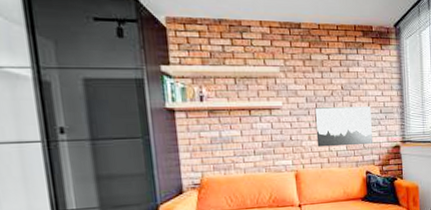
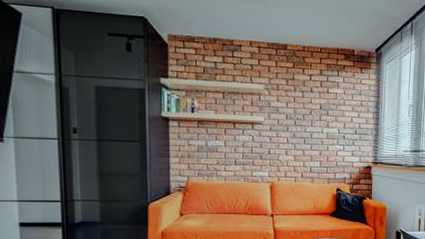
wall art: present [314,107,374,147] -> none [293,125,346,164]

